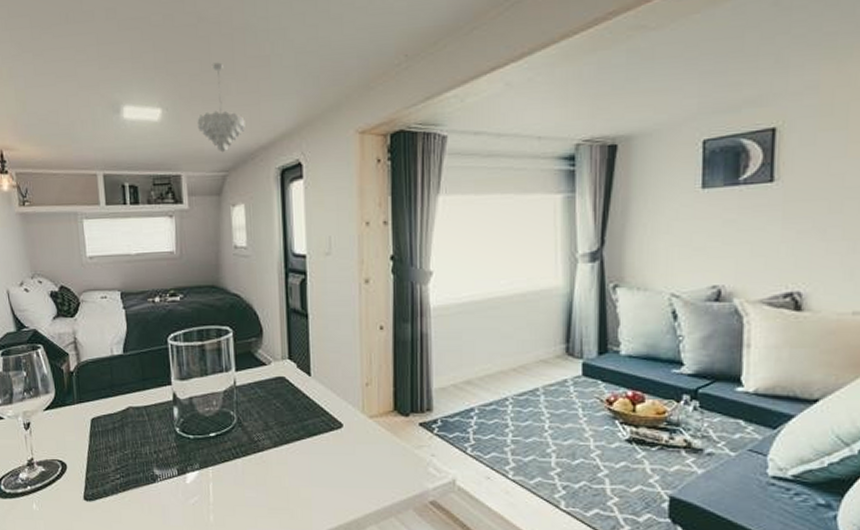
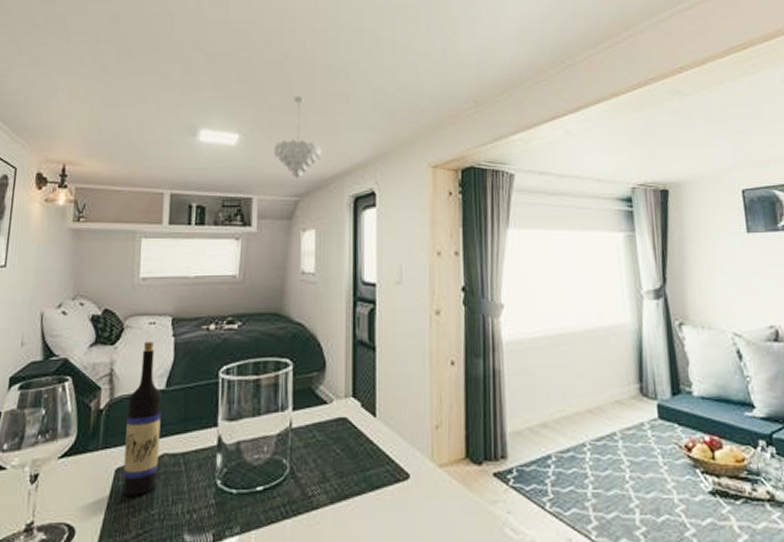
wine bottle: none [93,314,127,440] -> present [122,342,162,496]

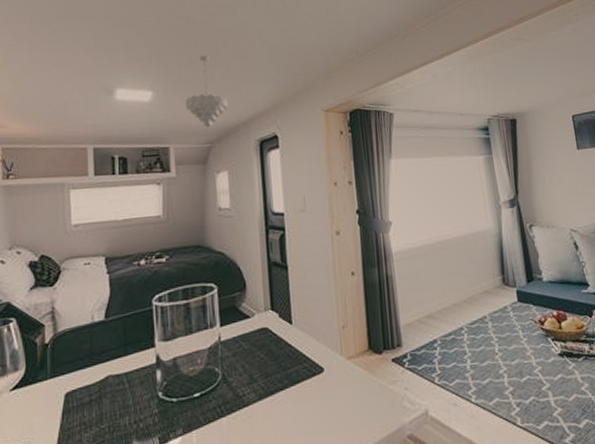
wine bottle: present [122,342,162,496] -> none [71,280,104,416]

